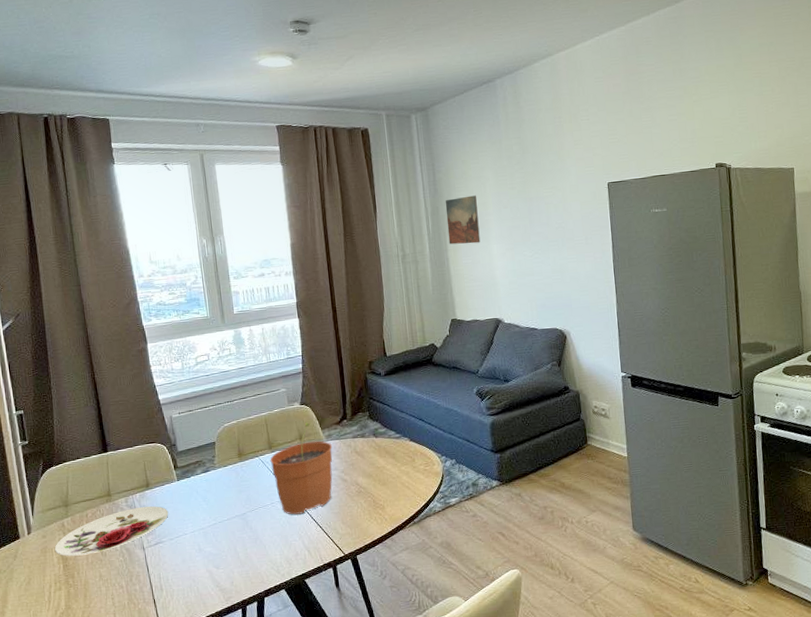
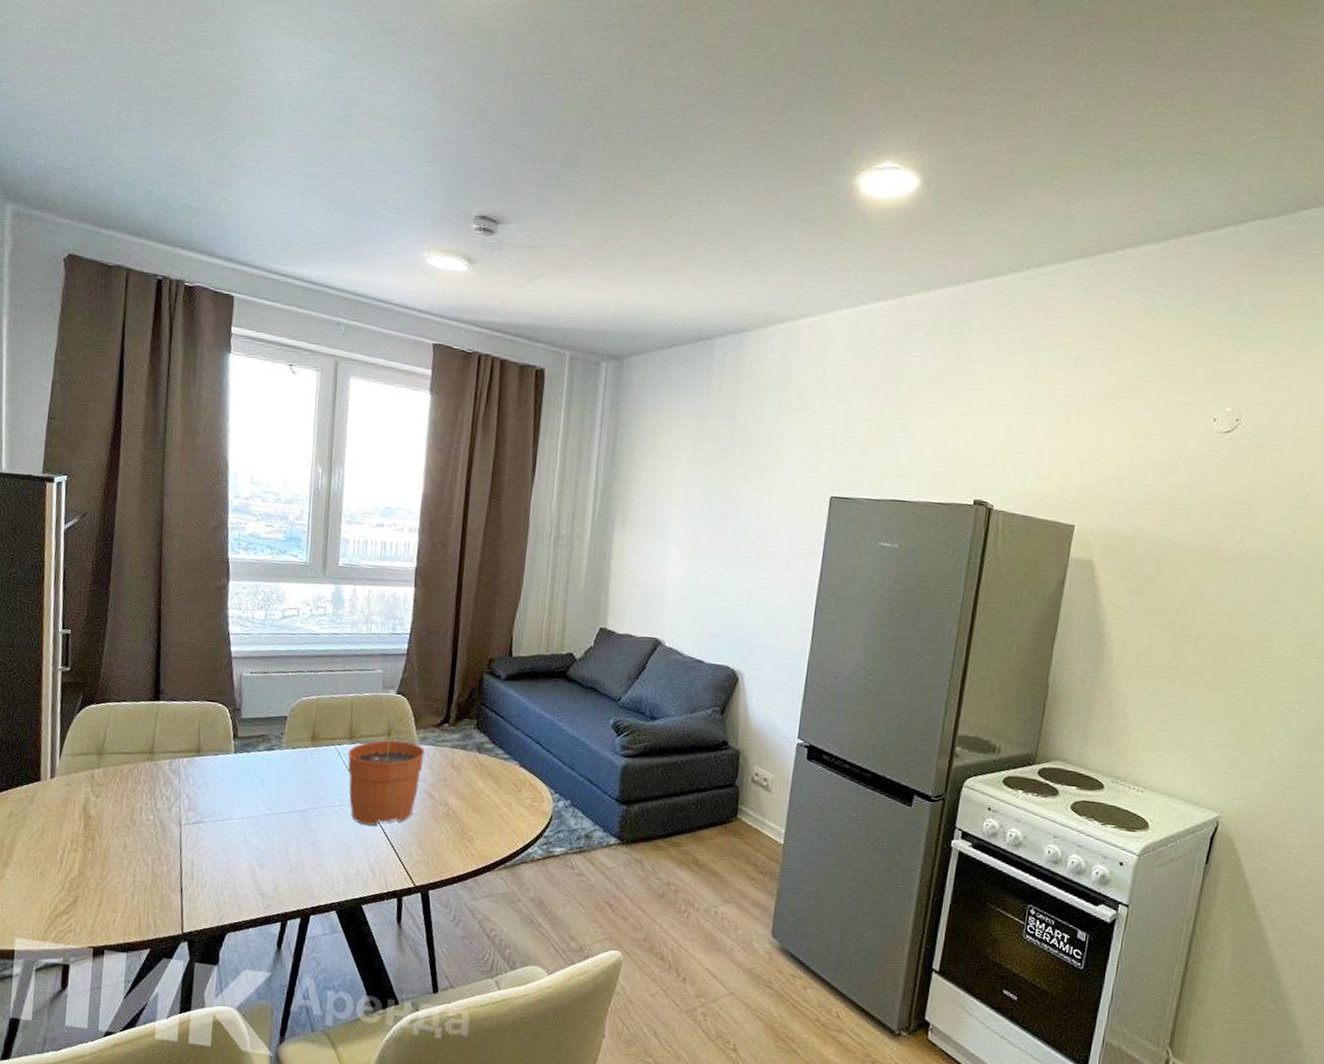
plate: present [54,506,169,557] -> none [77,774,217,818]
wall art: present [445,195,481,245] -> none [616,477,662,540]

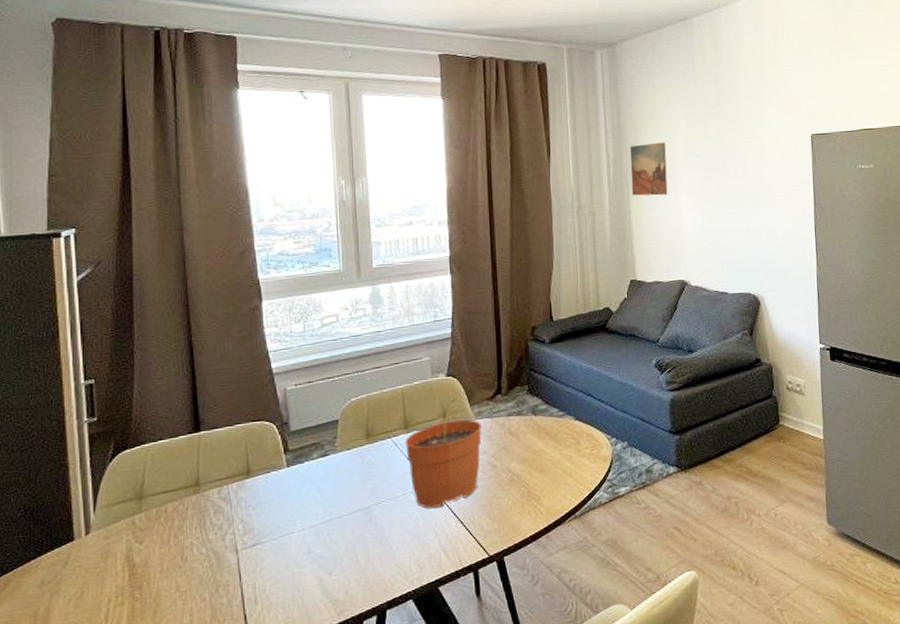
wall art: none [616,477,662,540] -> present [629,142,668,196]

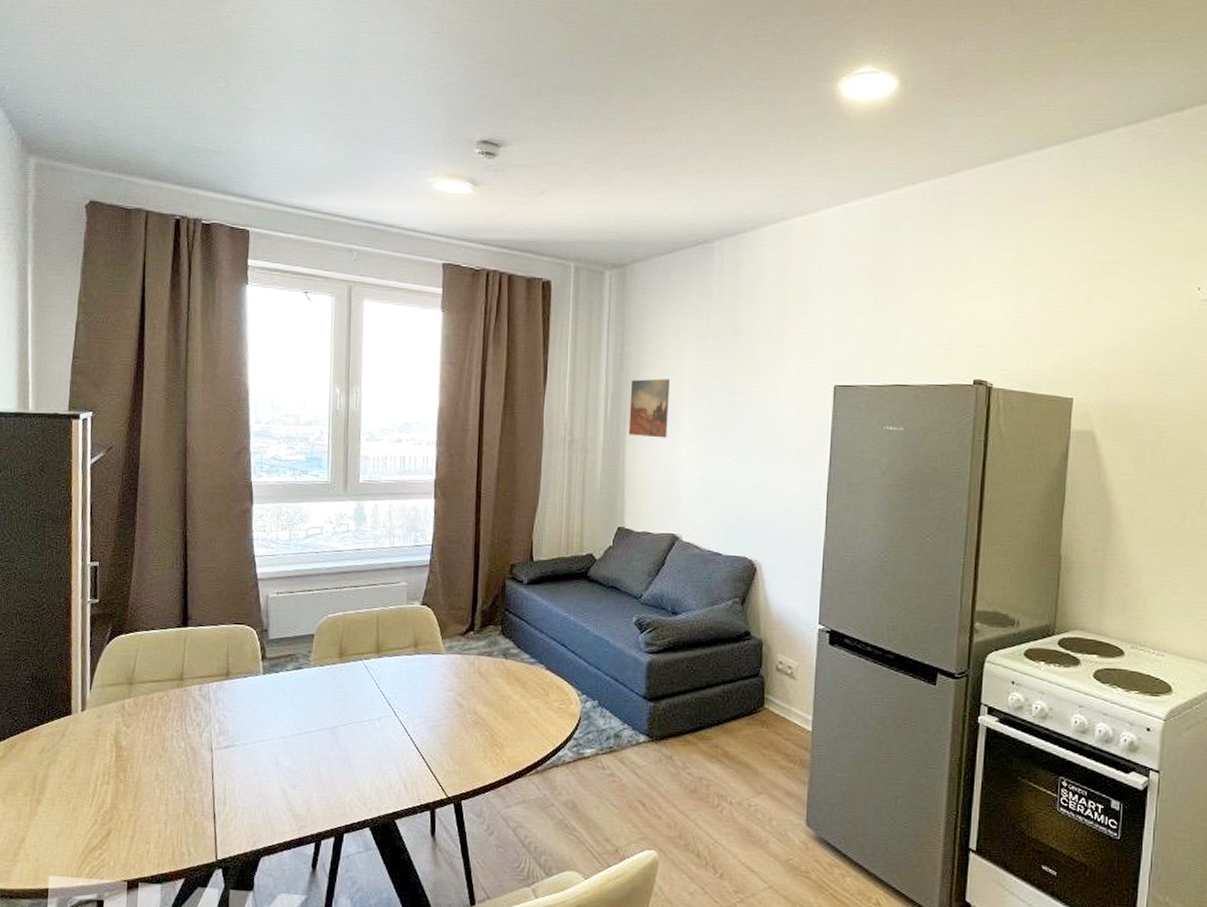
plant pot: present [405,397,483,508] -> none [375,627,452,739]

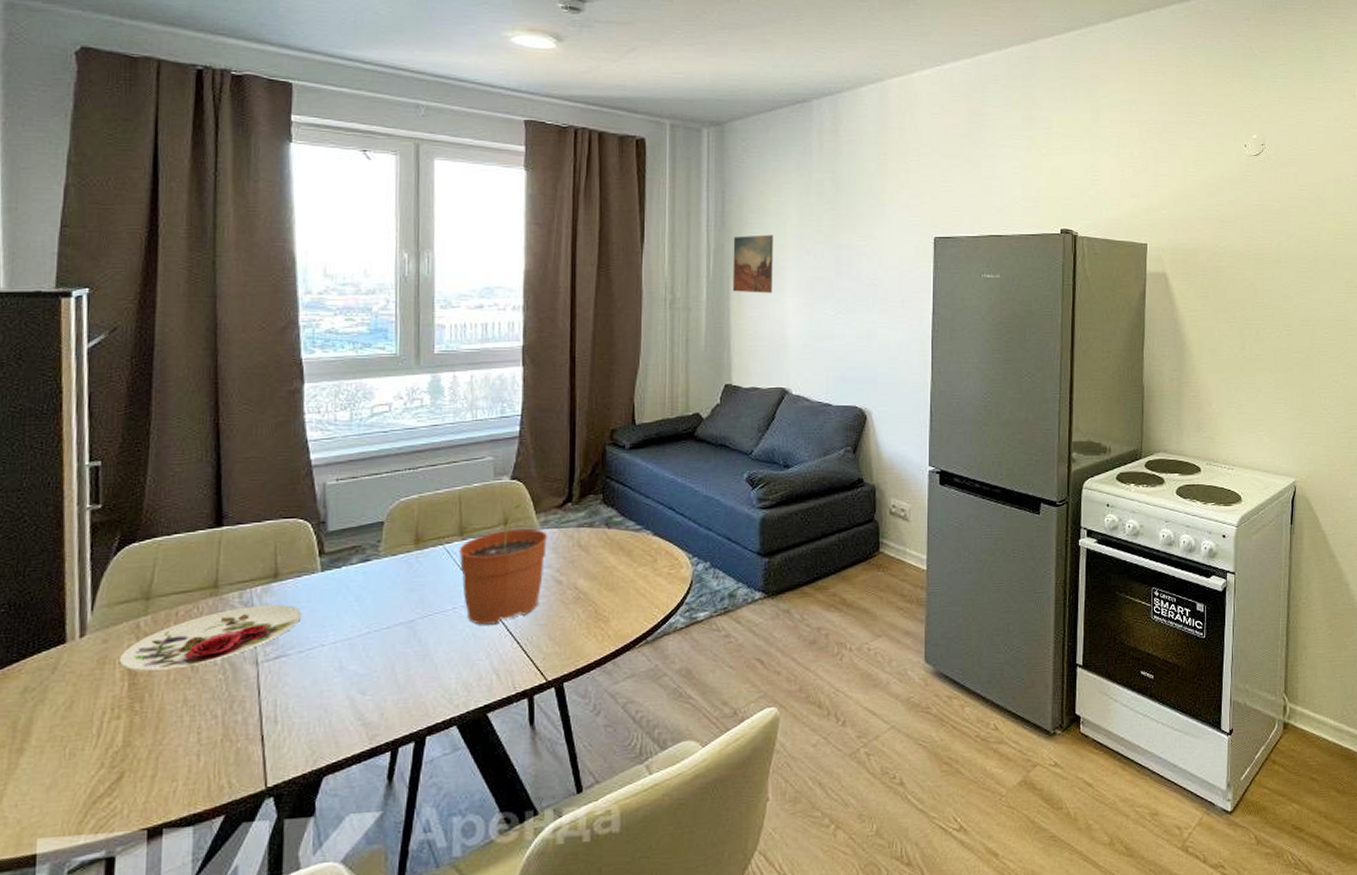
plate: none [109,699,247,747] -> present [118,604,302,671]
plant pot: none [375,627,452,739] -> present [459,503,548,625]

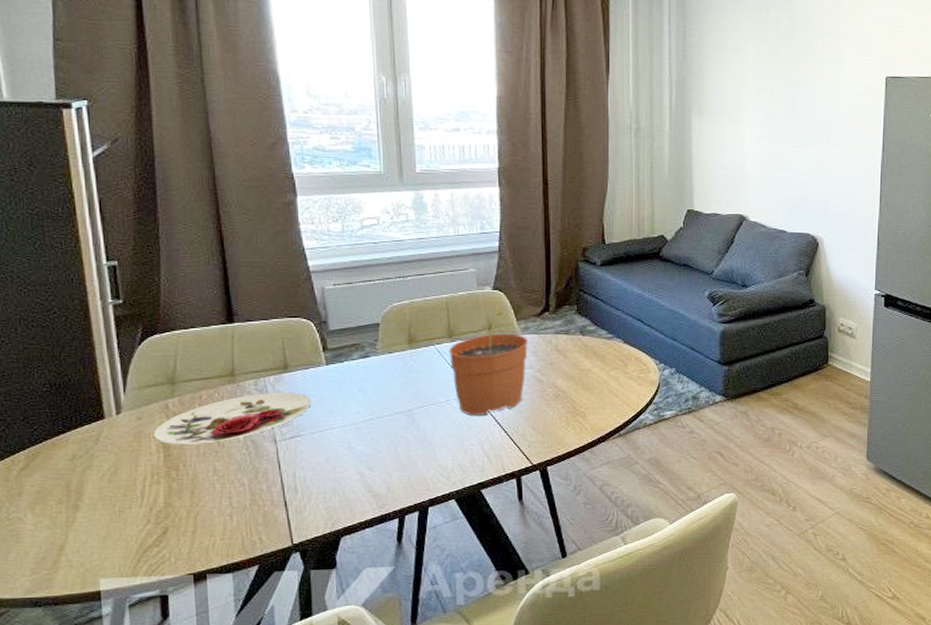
wall art: present [732,235,773,293] -> none [694,69,732,126]

